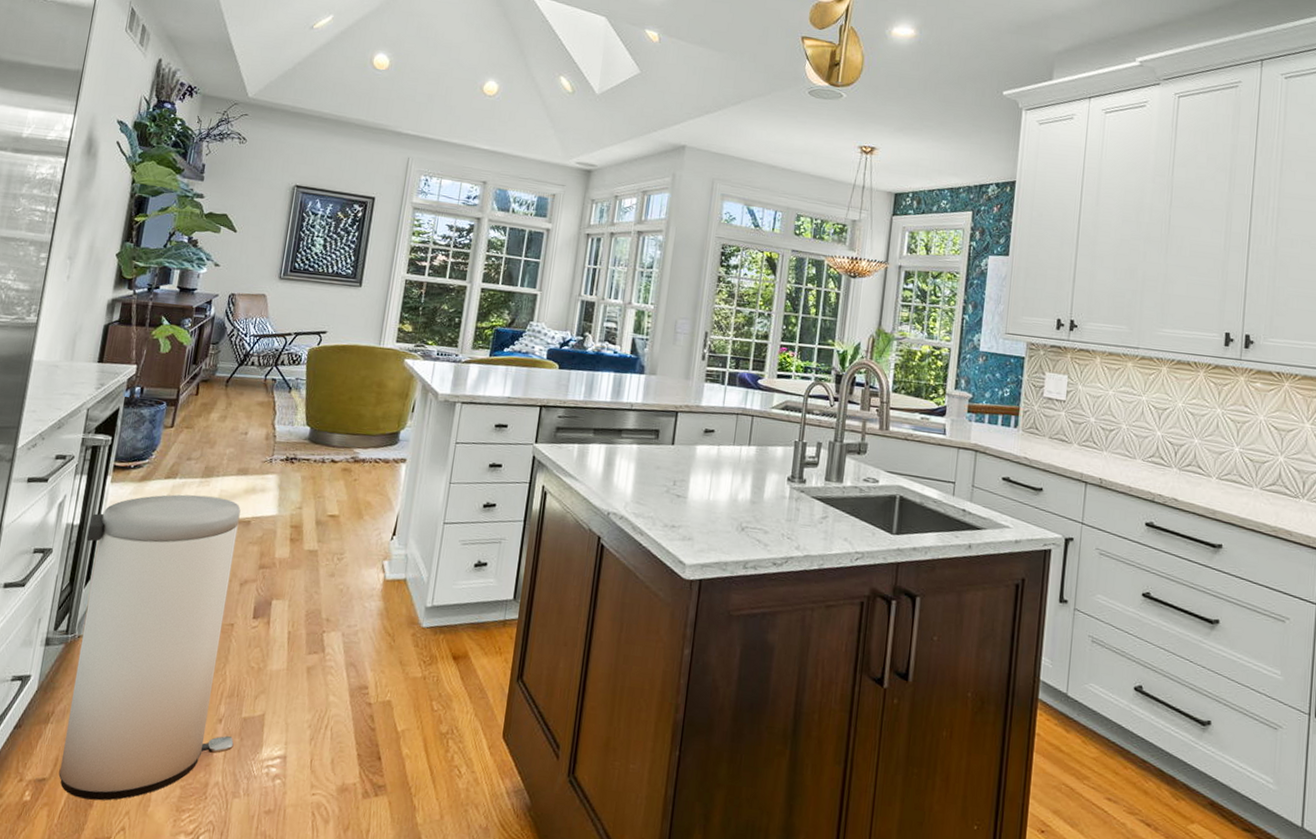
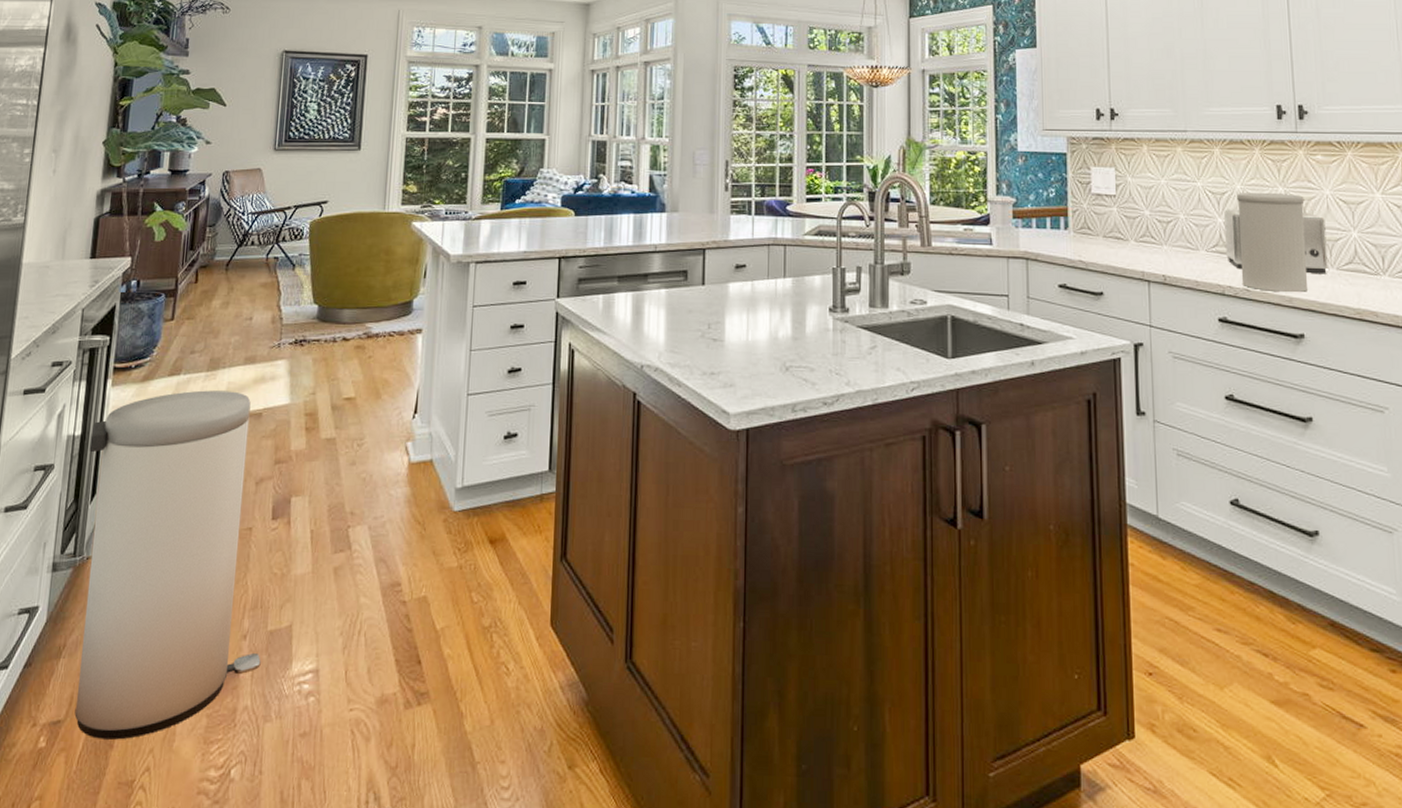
toaster: none [1160,424,1256,493] -> present [1224,209,1328,274]
canister: none [1171,410,1240,507] -> present [1237,192,1308,293]

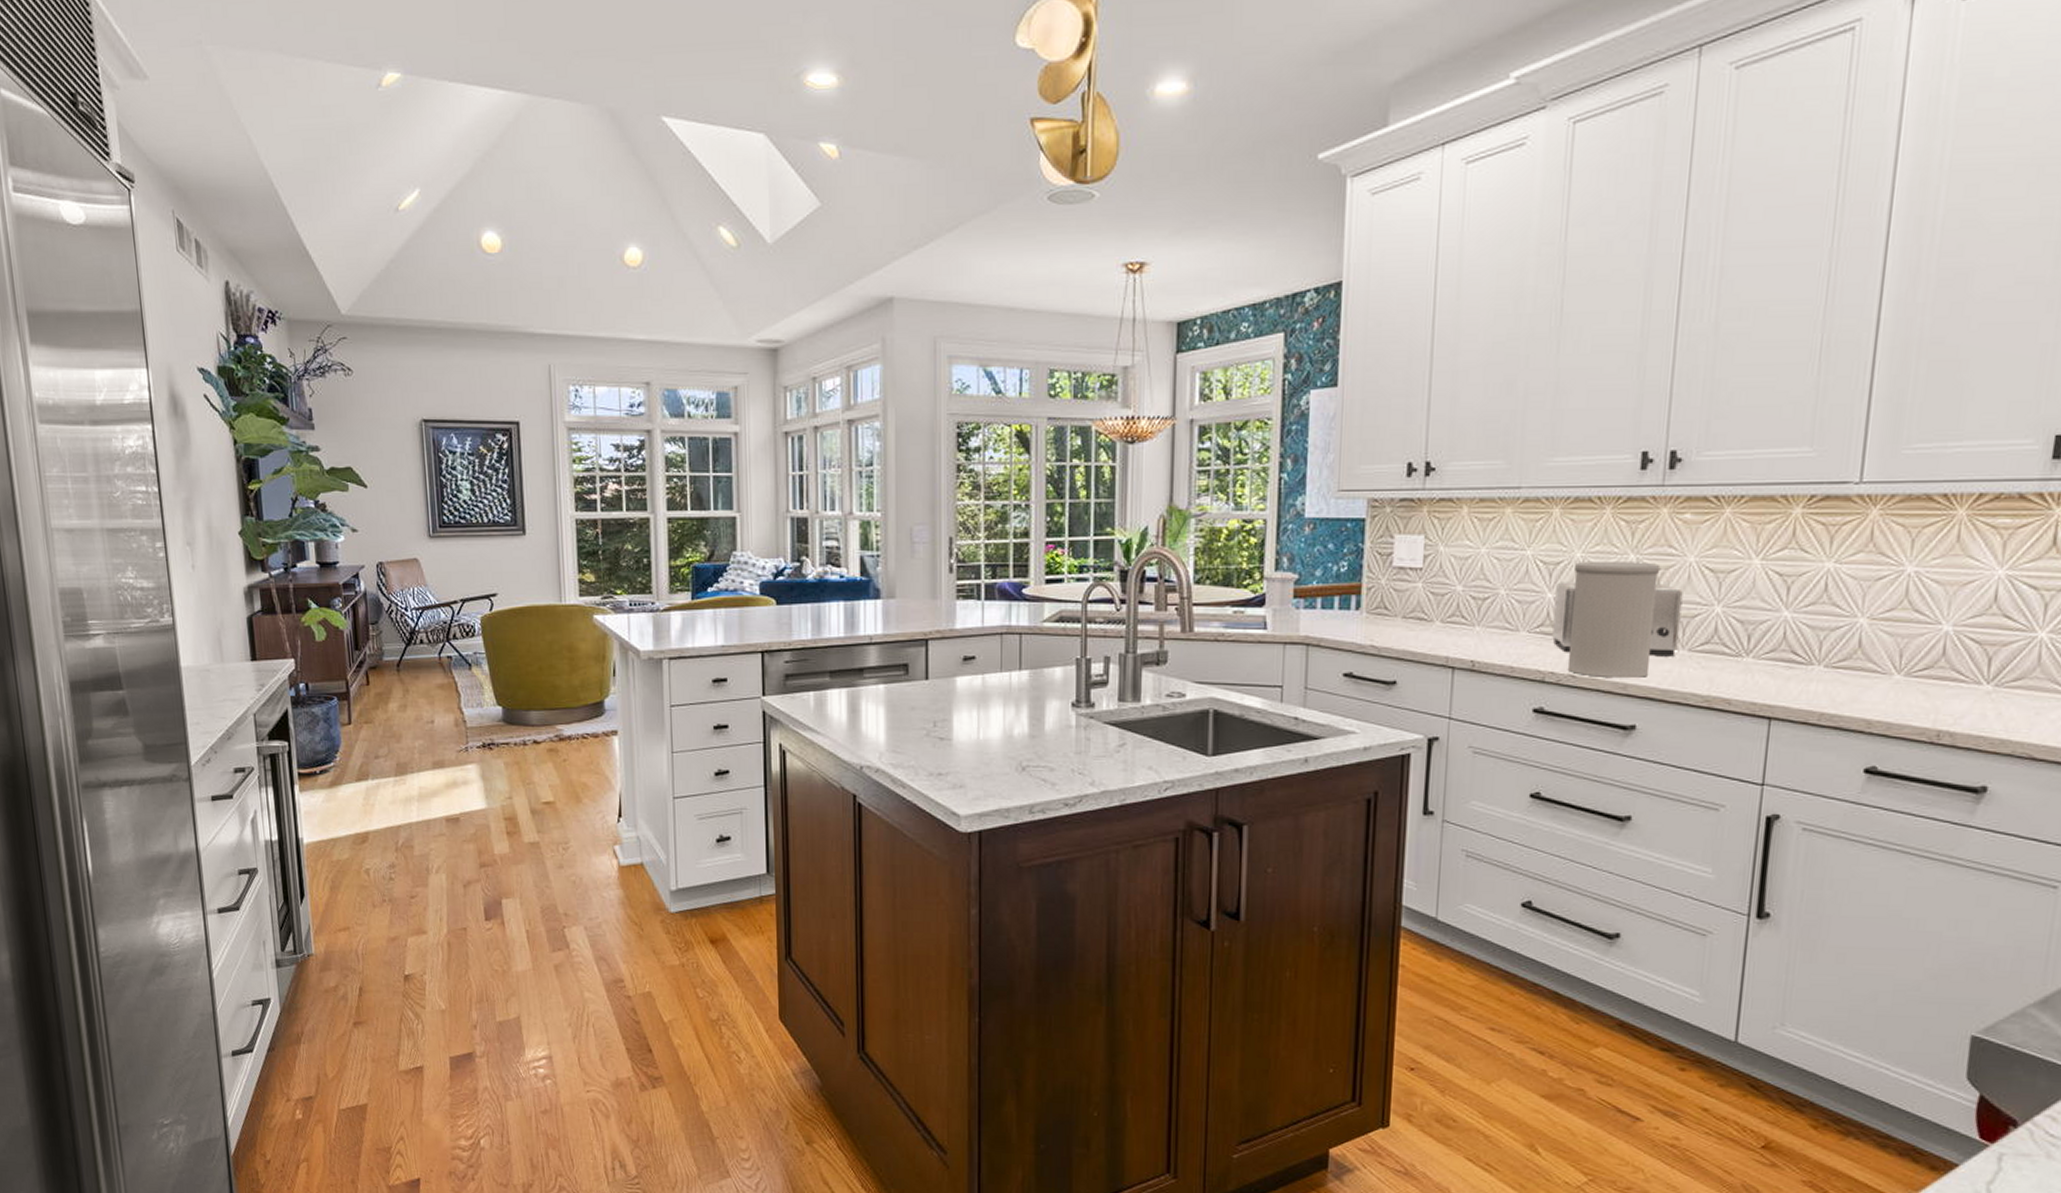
pedal bin: present [74,390,261,740] -> none [288,795,495,1114]

